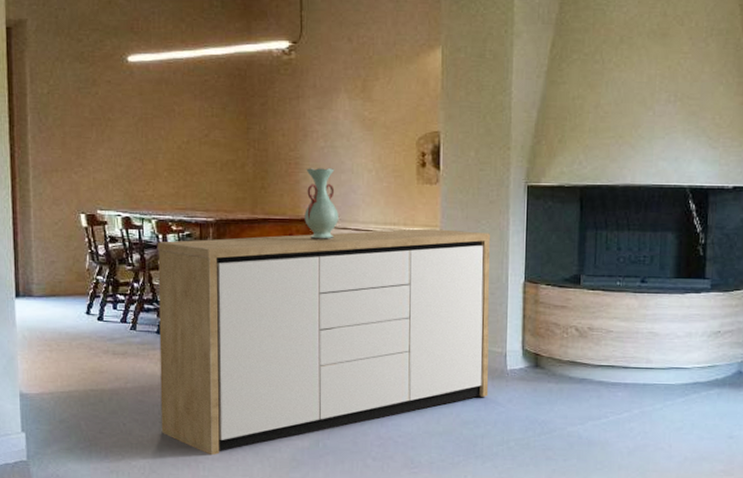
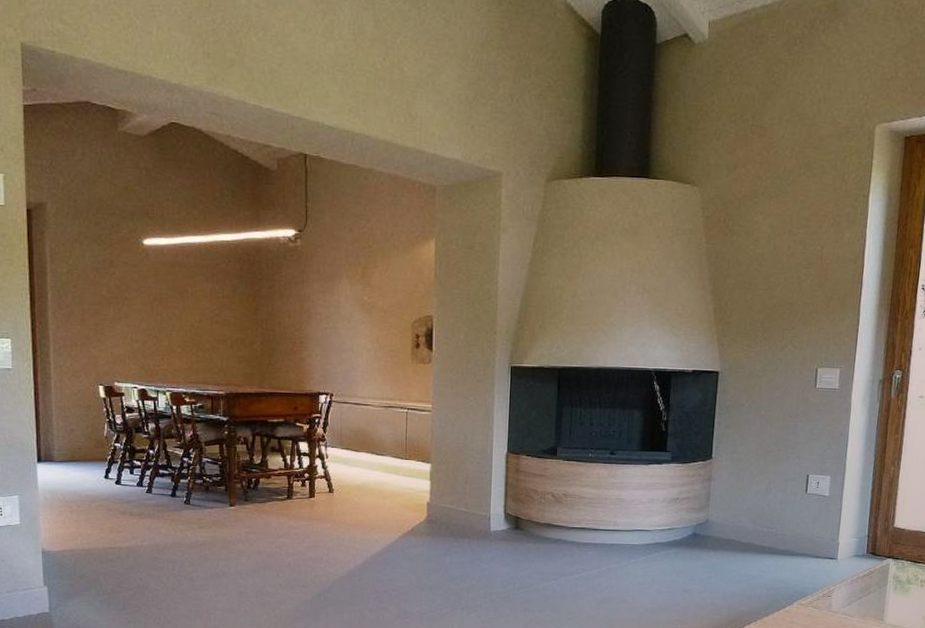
sideboard: present [158,228,491,456] -> none [172,404,478,608]
decorative vase: present [305,167,338,241] -> none [308,346,340,414]

